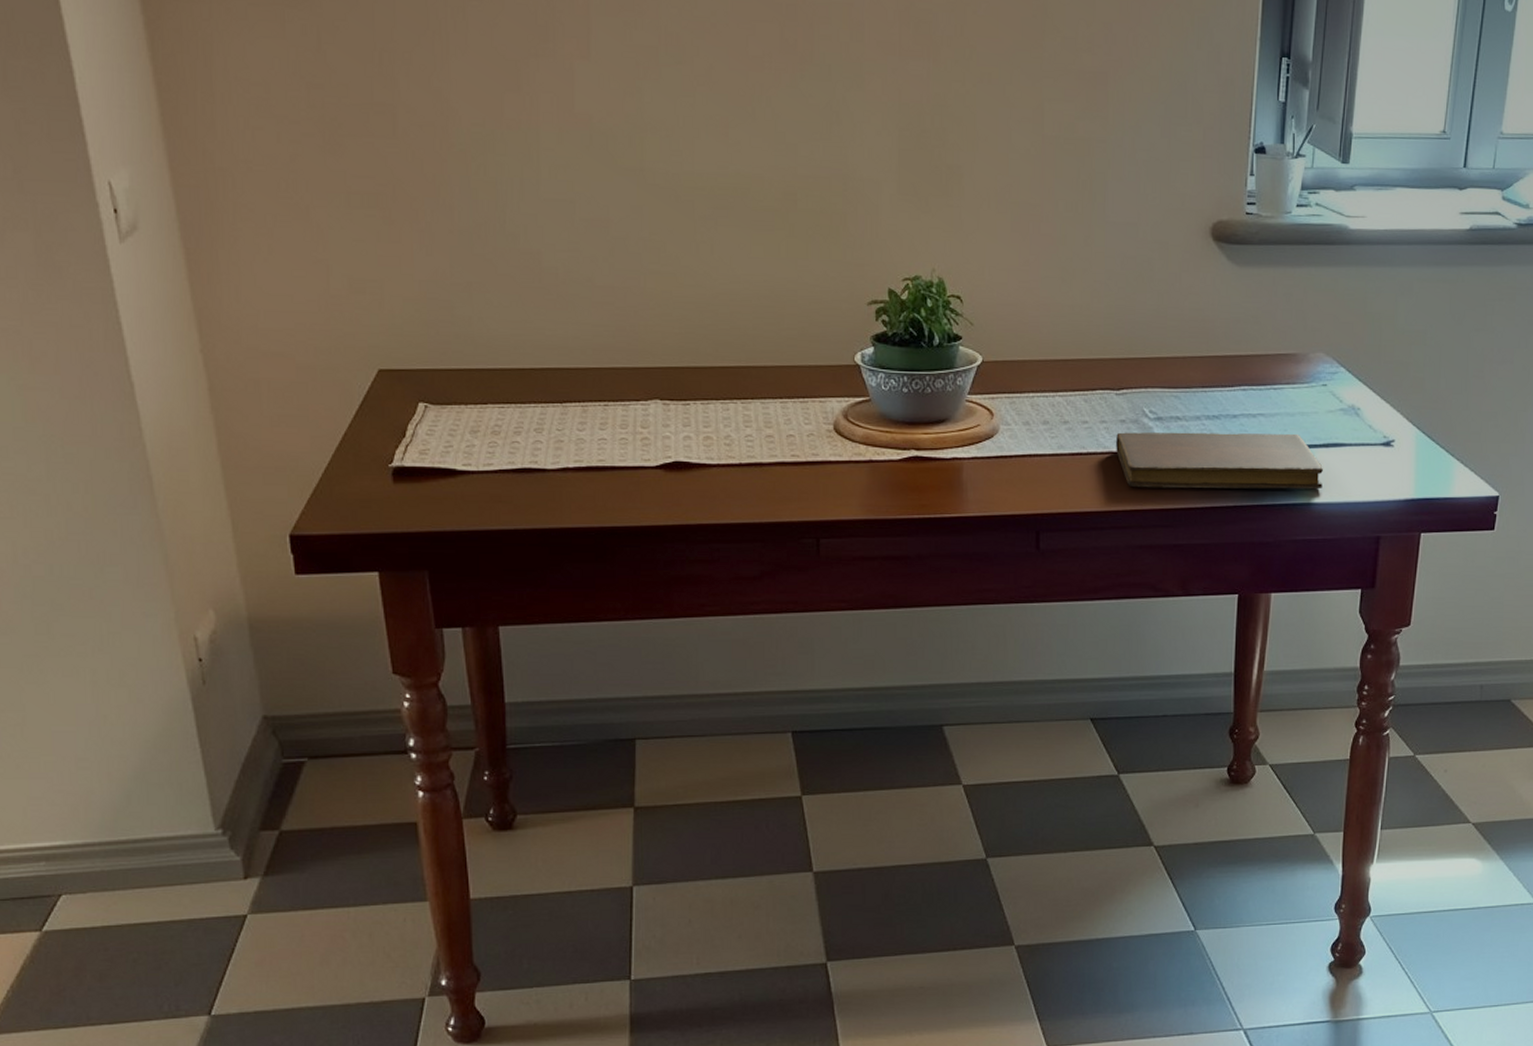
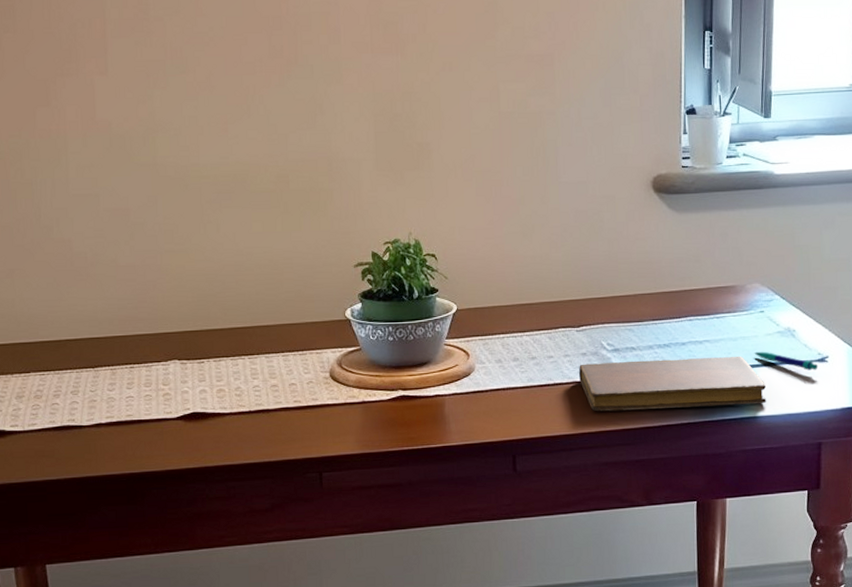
pen: none [1312,430,1383,455] -> present [754,351,819,371]

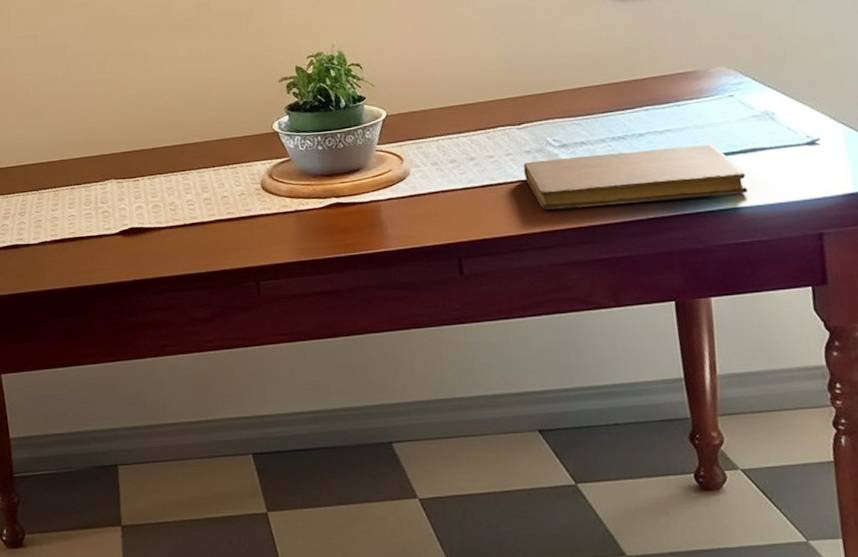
pen: present [754,351,819,371] -> none [726,137,809,155]

